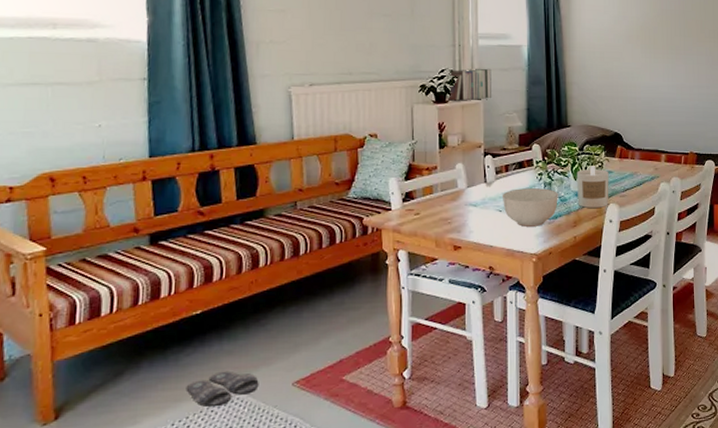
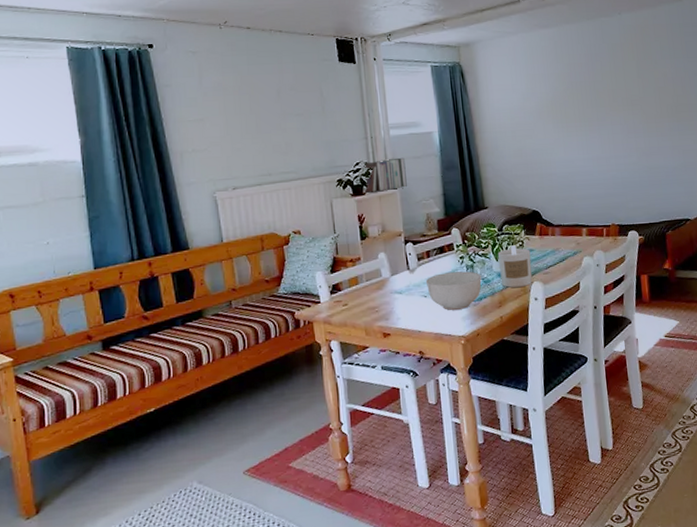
slippers: present [186,370,259,407] -> none [147,463,213,497]

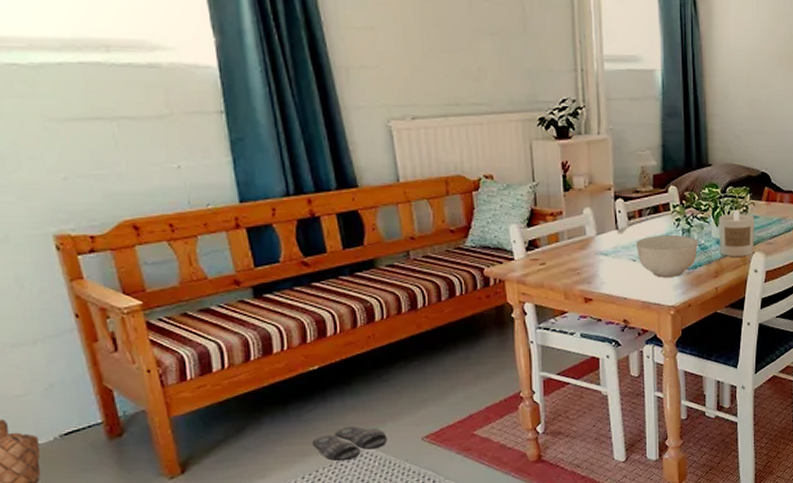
slippers: none [147,463,213,497] -> present [312,426,387,461]
books: present [363,157,407,193] -> none [571,97,621,136]

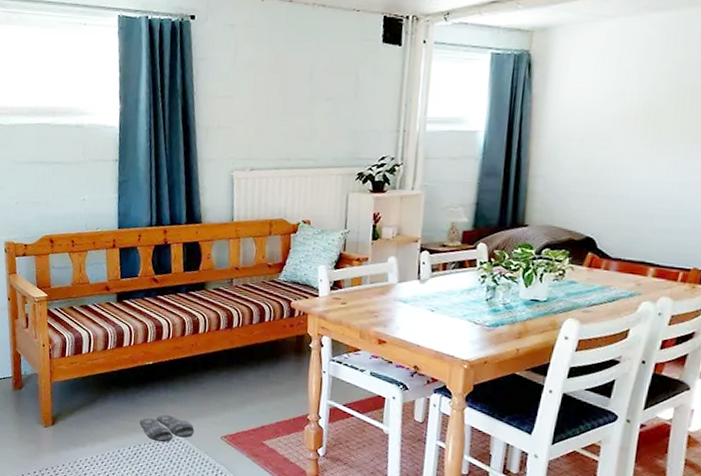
bowl: present [635,235,698,277] -> none [435,289,503,332]
candle: present [718,210,755,258] -> none [526,273,572,322]

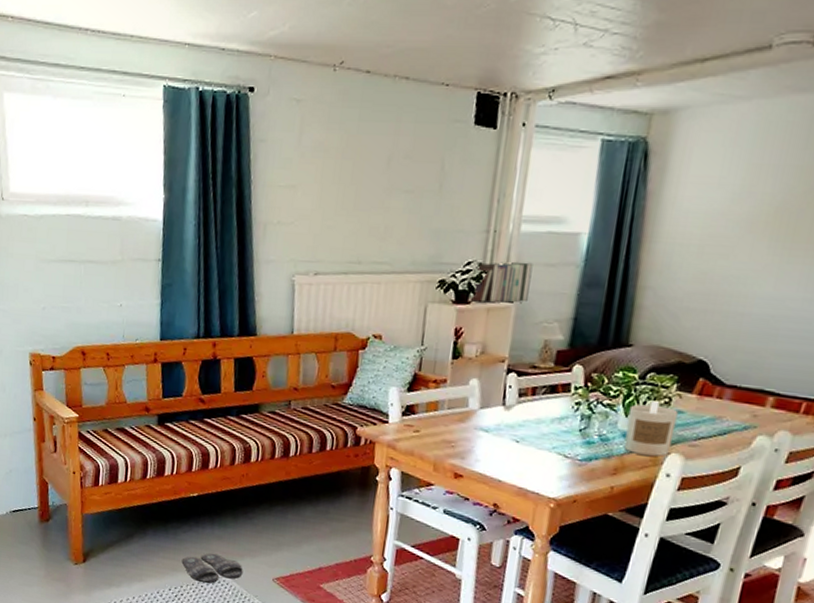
books: none [386,156,438,192] -> present [471,262,533,303]
candle: none [526,273,572,322] -> present [623,400,679,457]

